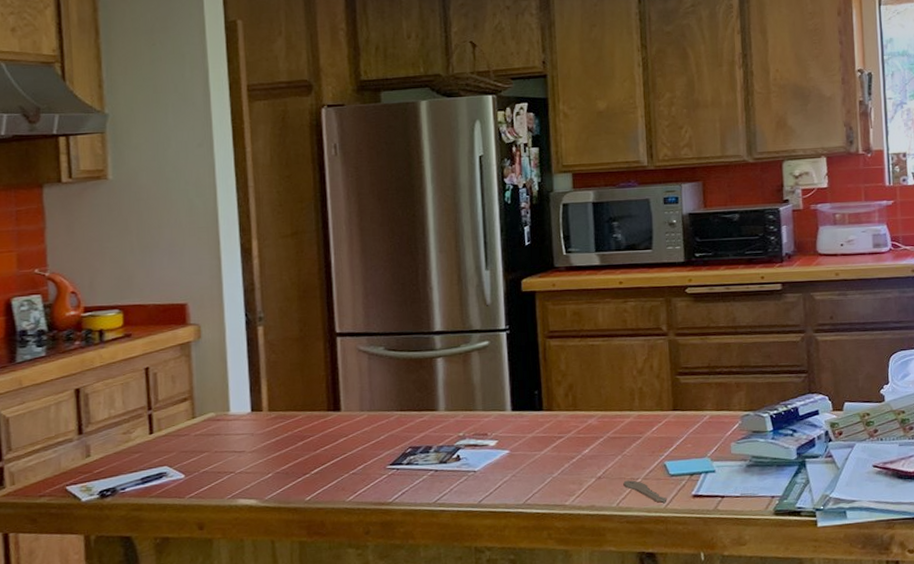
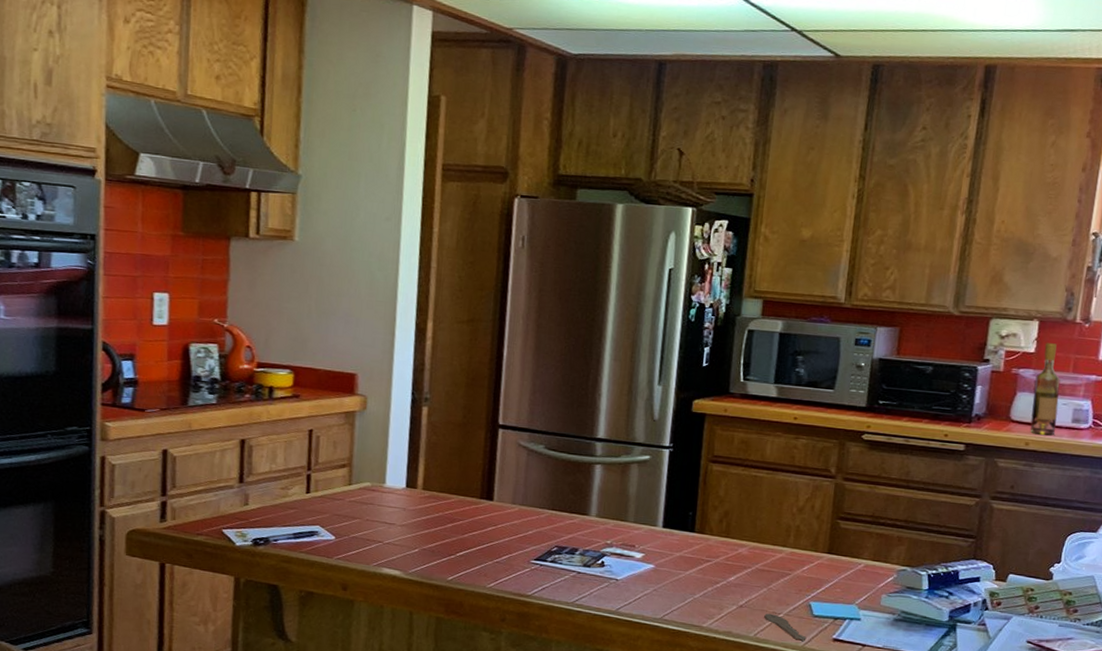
bottle: none [833,176,861,264] -> present [1030,343,1061,436]

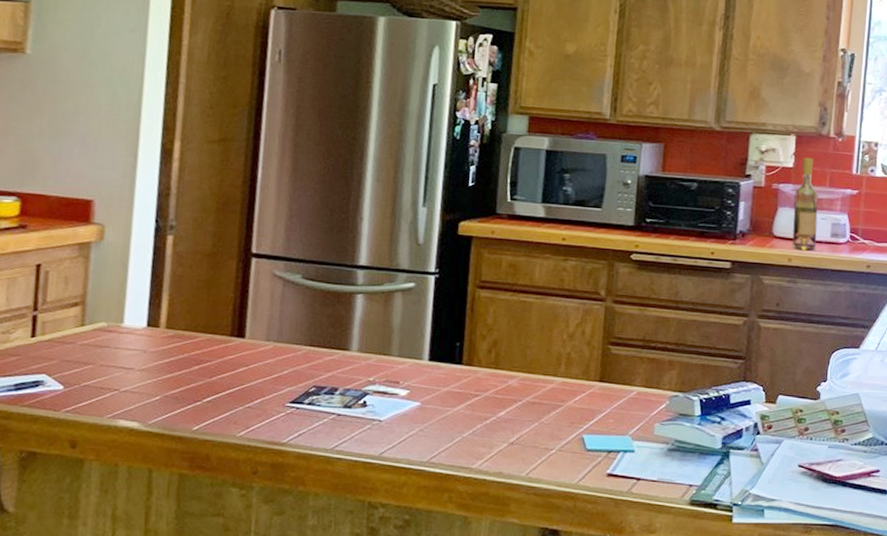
key: present [764,613,807,642] -> none [536,450,580,479]

